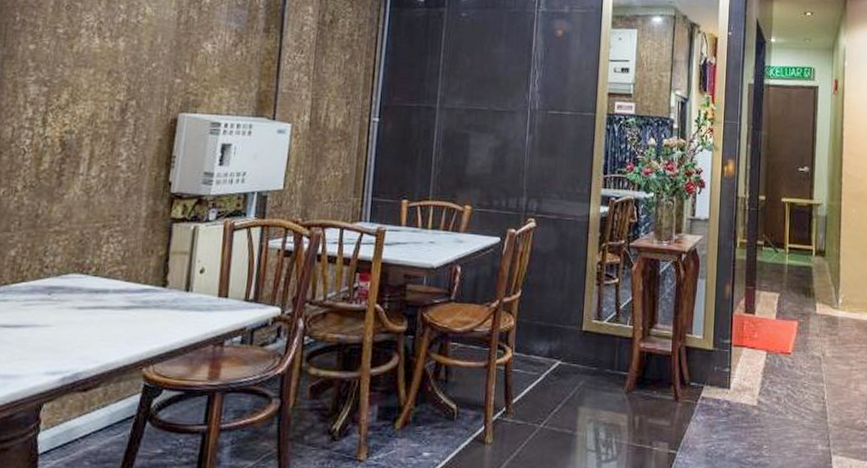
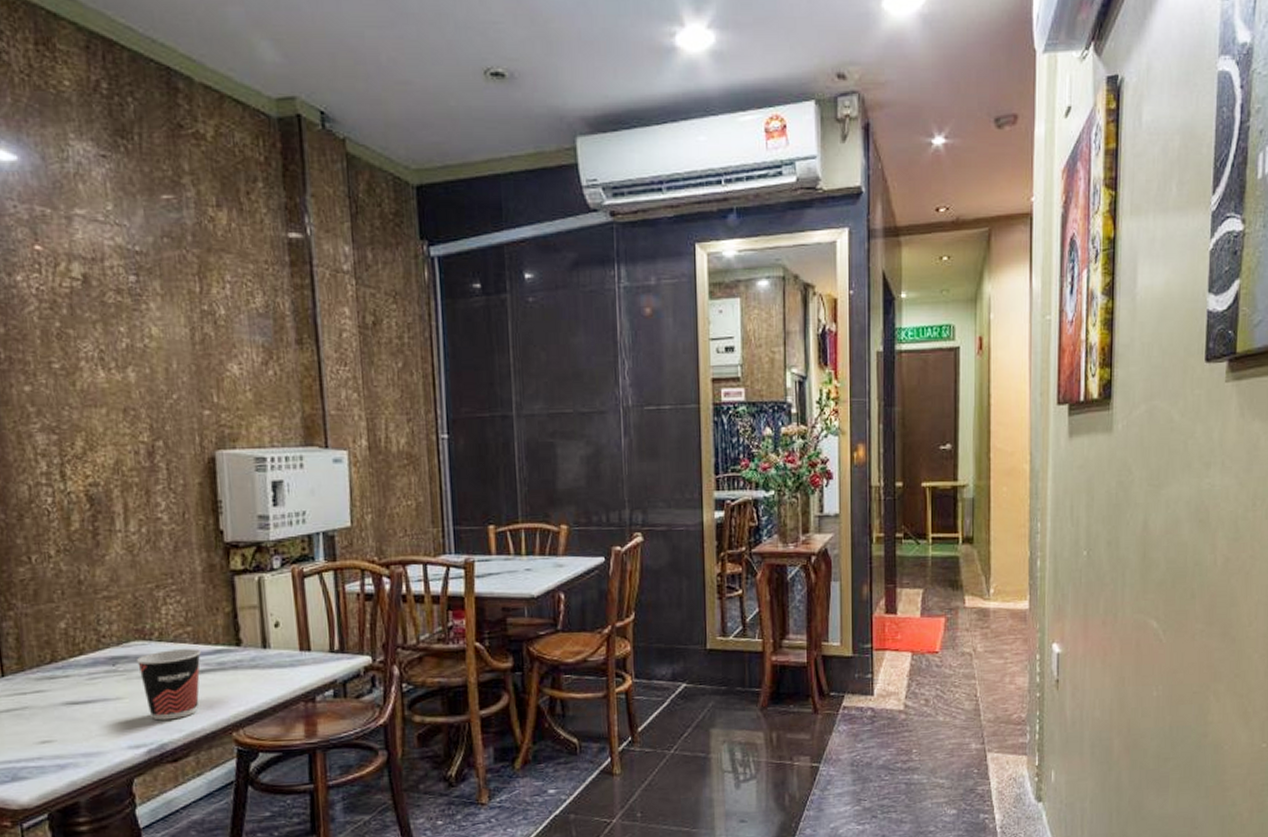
cup: none [70,285,130,351] -> present [136,649,201,721]

